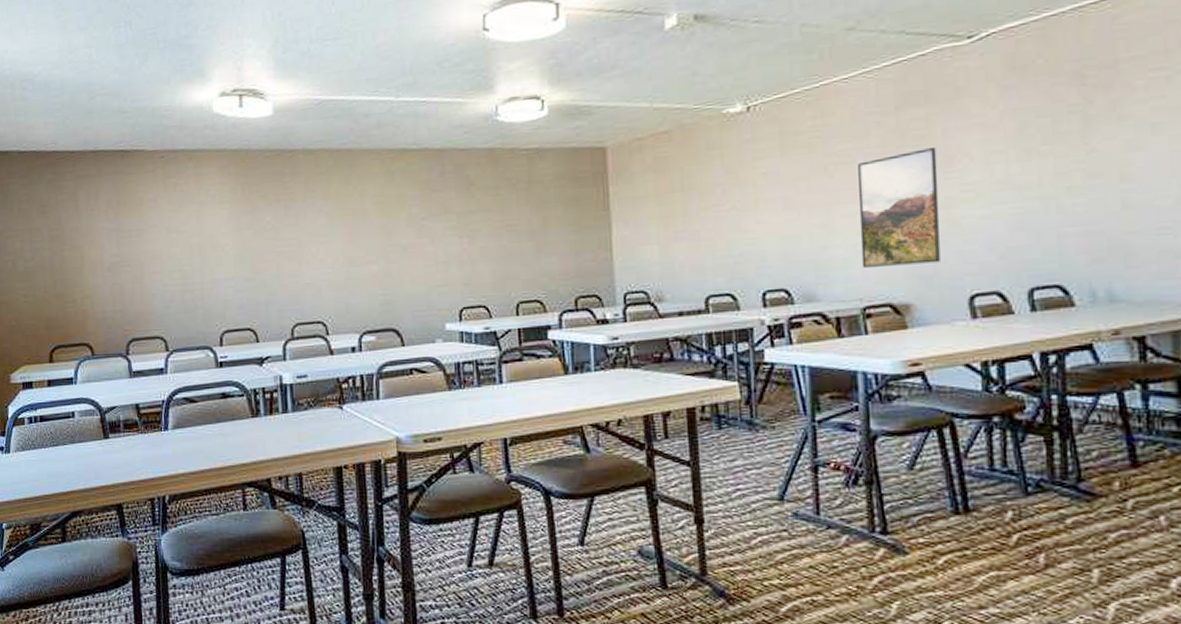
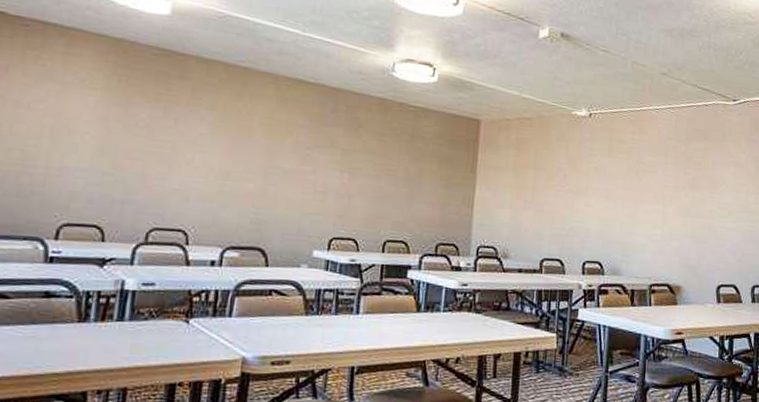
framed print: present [858,146,940,268] -> none [653,172,708,258]

